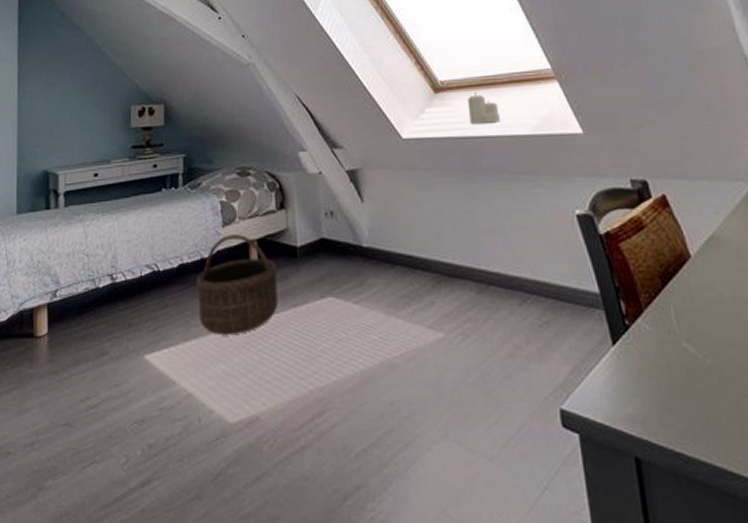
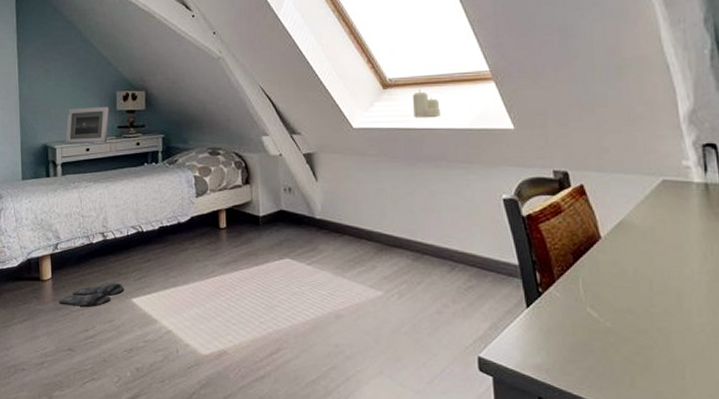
slippers: none [56,335,136,368] -> present [59,282,125,307]
picture frame: none [69,123,123,170] -> present [65,106,110,145]
basket: present [195,234,279,334] -> none [173,204,243,285]

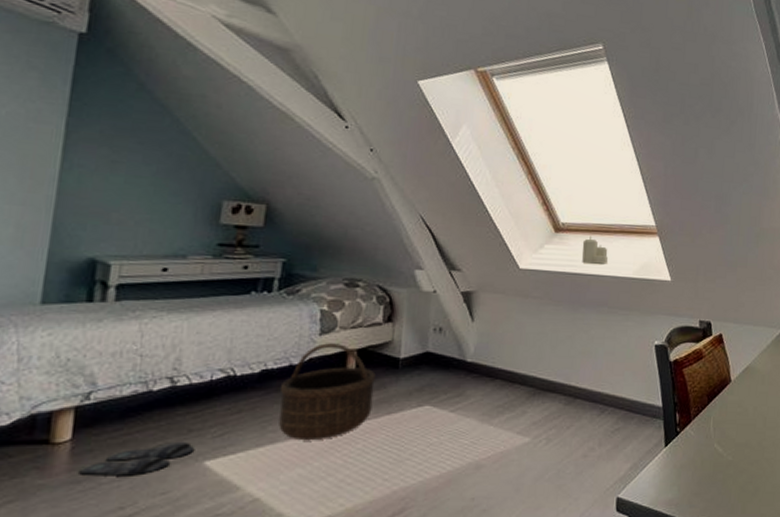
picture frame: present [65,106,110,145] -> none [128,215,209,263]
basket: none [173,204,243,285] -> present [279,343,376,439]

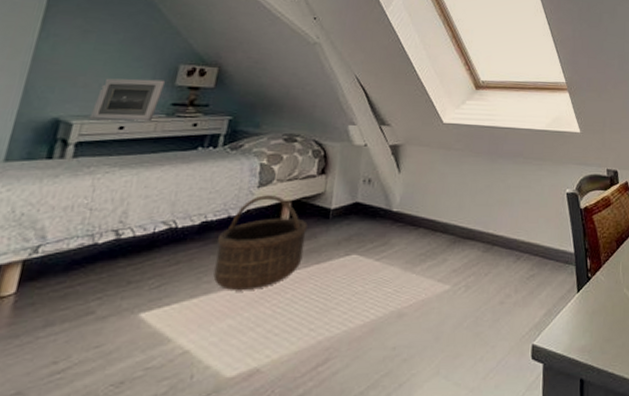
slippers: present [79,441,195,476] -> none [18,293,133,330]
picture frame: none [128,215,209,263] -> present [89,78,166,122]
candle: present [582,235,608,264] -> none [500,92,523,118]

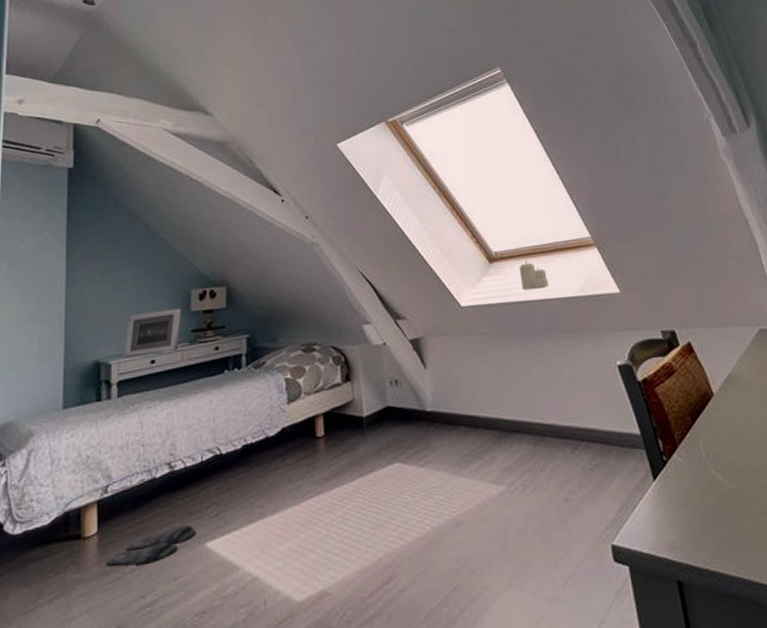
slippers: none [18,293,133,330] -> present [107,524,197,566]
basket: present [213,195,308,290] -> none [260,409,346,512]
candle: none [500,92,523,118] -> present [518,260,548,290]

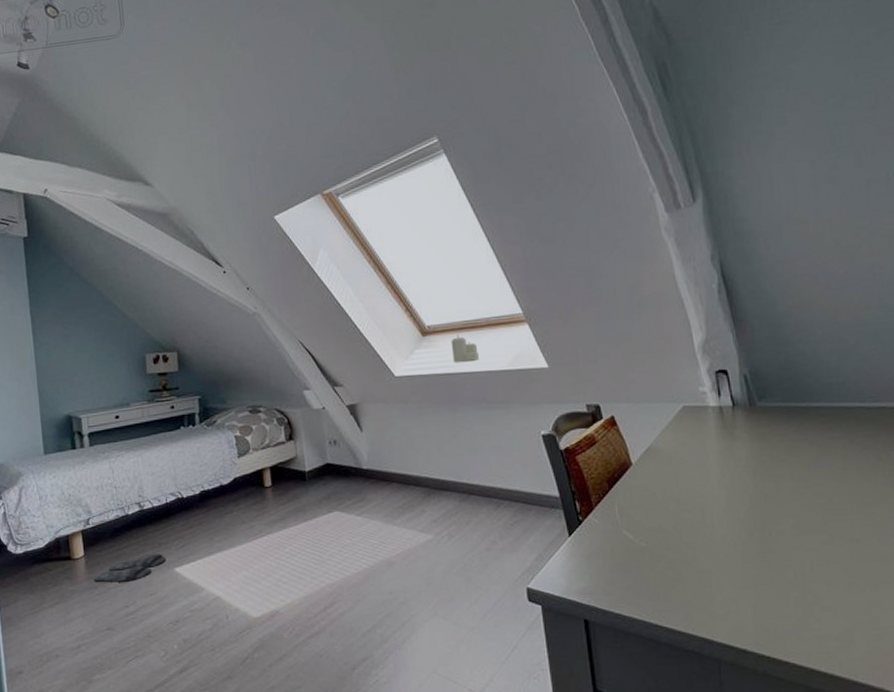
picture frame: present [123,308,182,359] -> none [91,370,139,414]

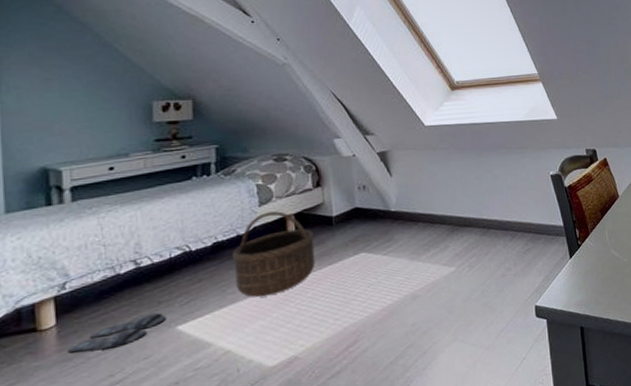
basket: none [216,463,291,547] -> present [231,211,315,297]
candle: present [450,334,479,362] -> none [476,89,500,114]

